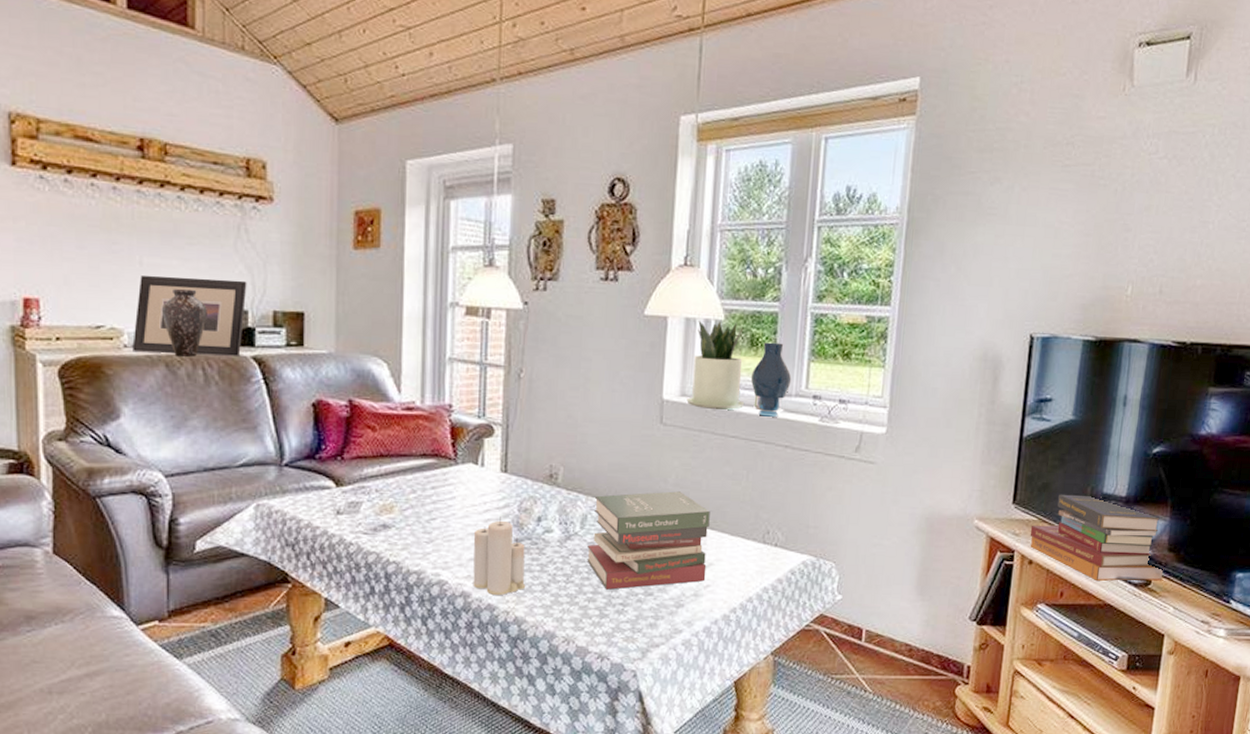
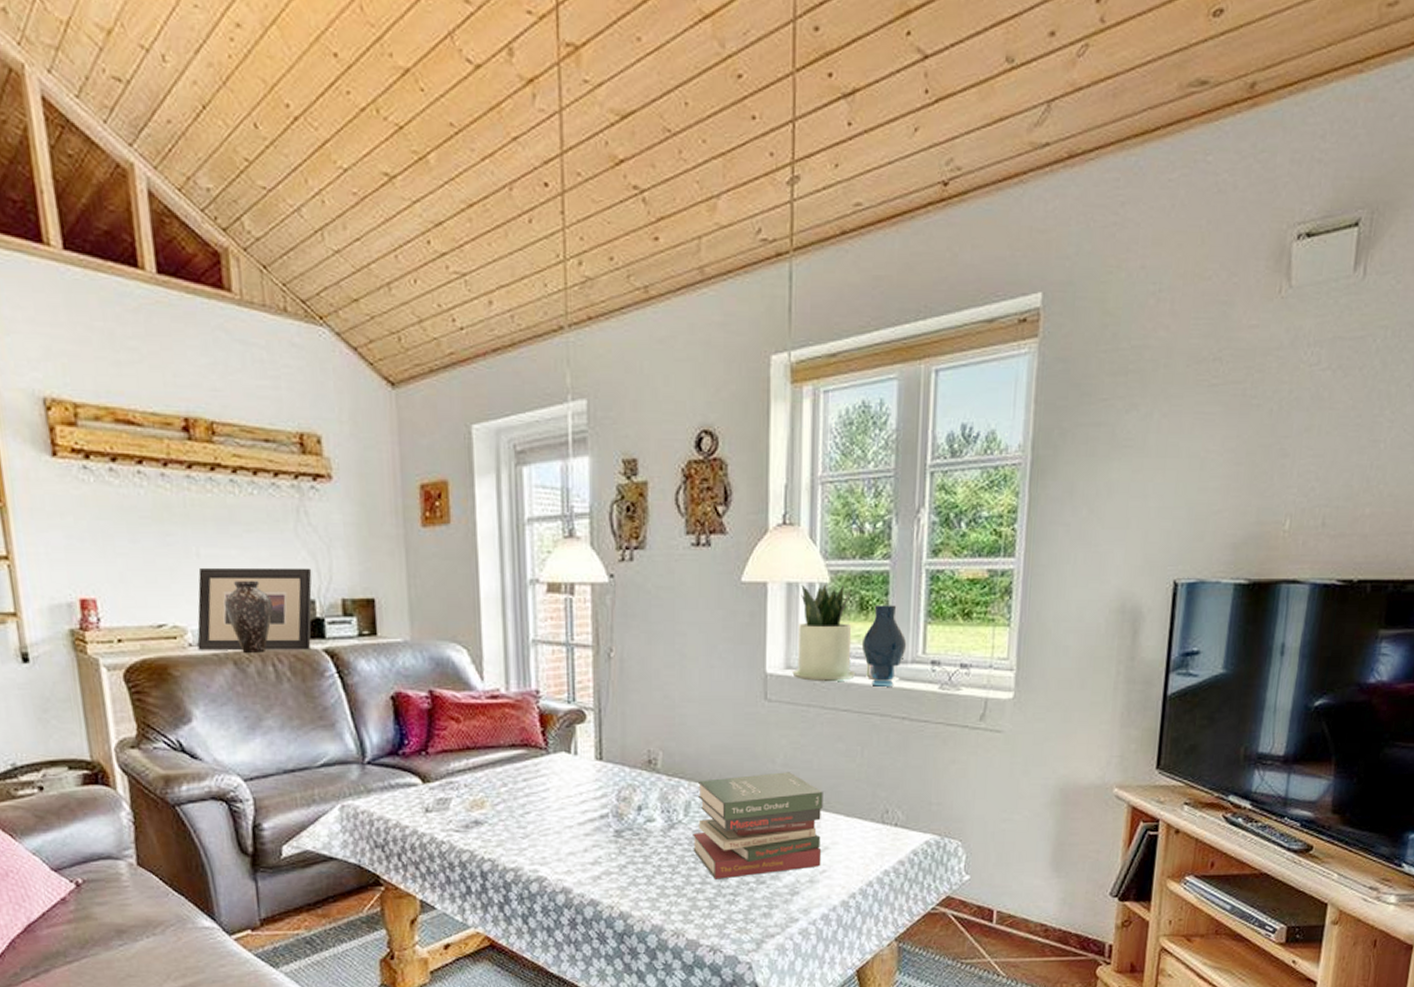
candle: present [473,516,526,596] -> none [571,807,630,891]
books: present [1030,494,1164,581] -> none [1176,756,1327,848]

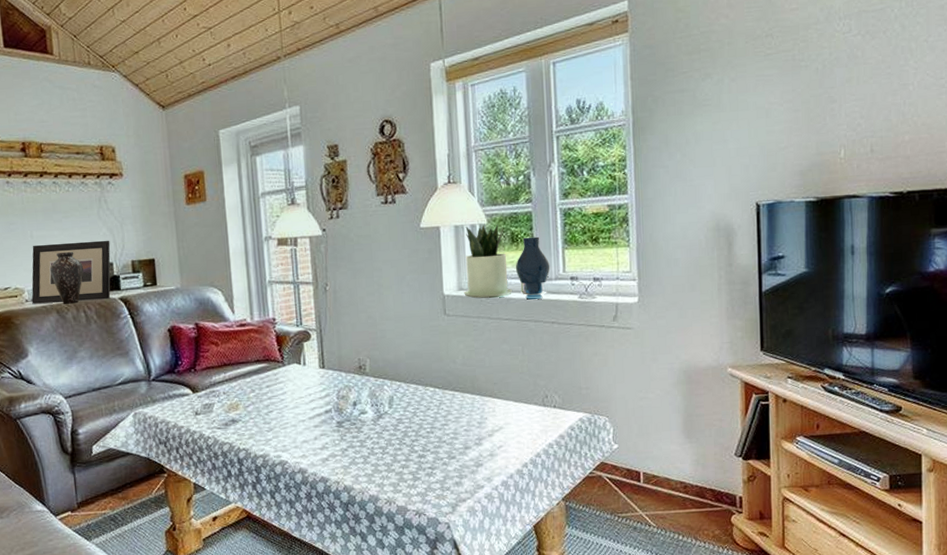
books: present [693,772,823,879] -> none [396,369,498,457]

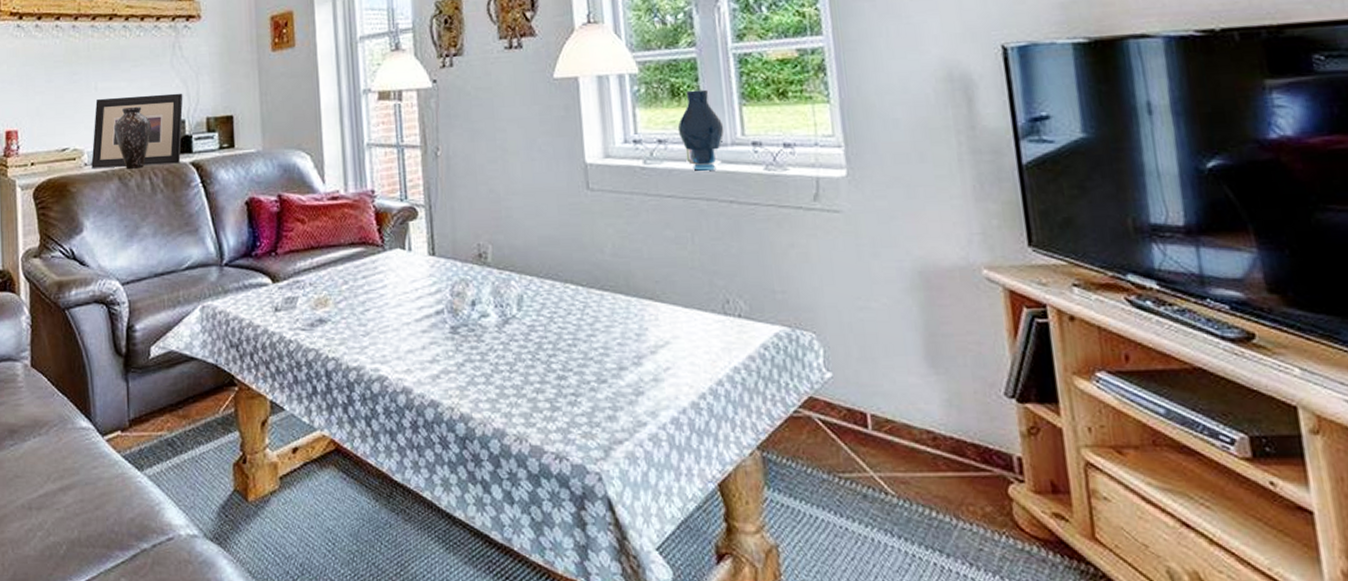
planter: present [464,224,513,299] -> none [611,73,676,169]

